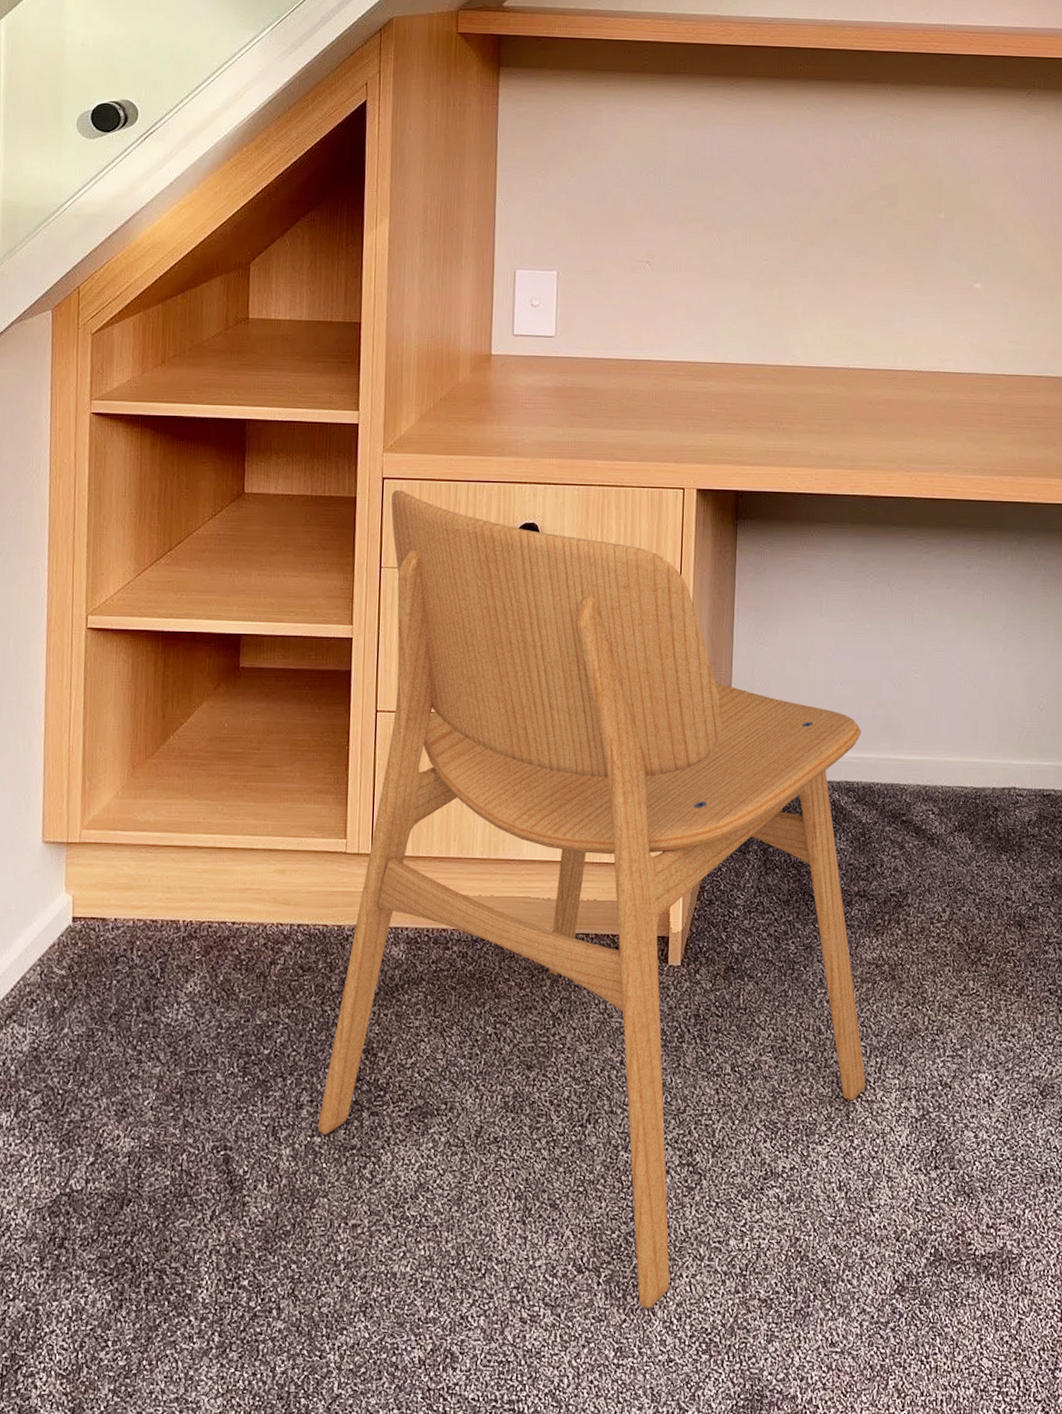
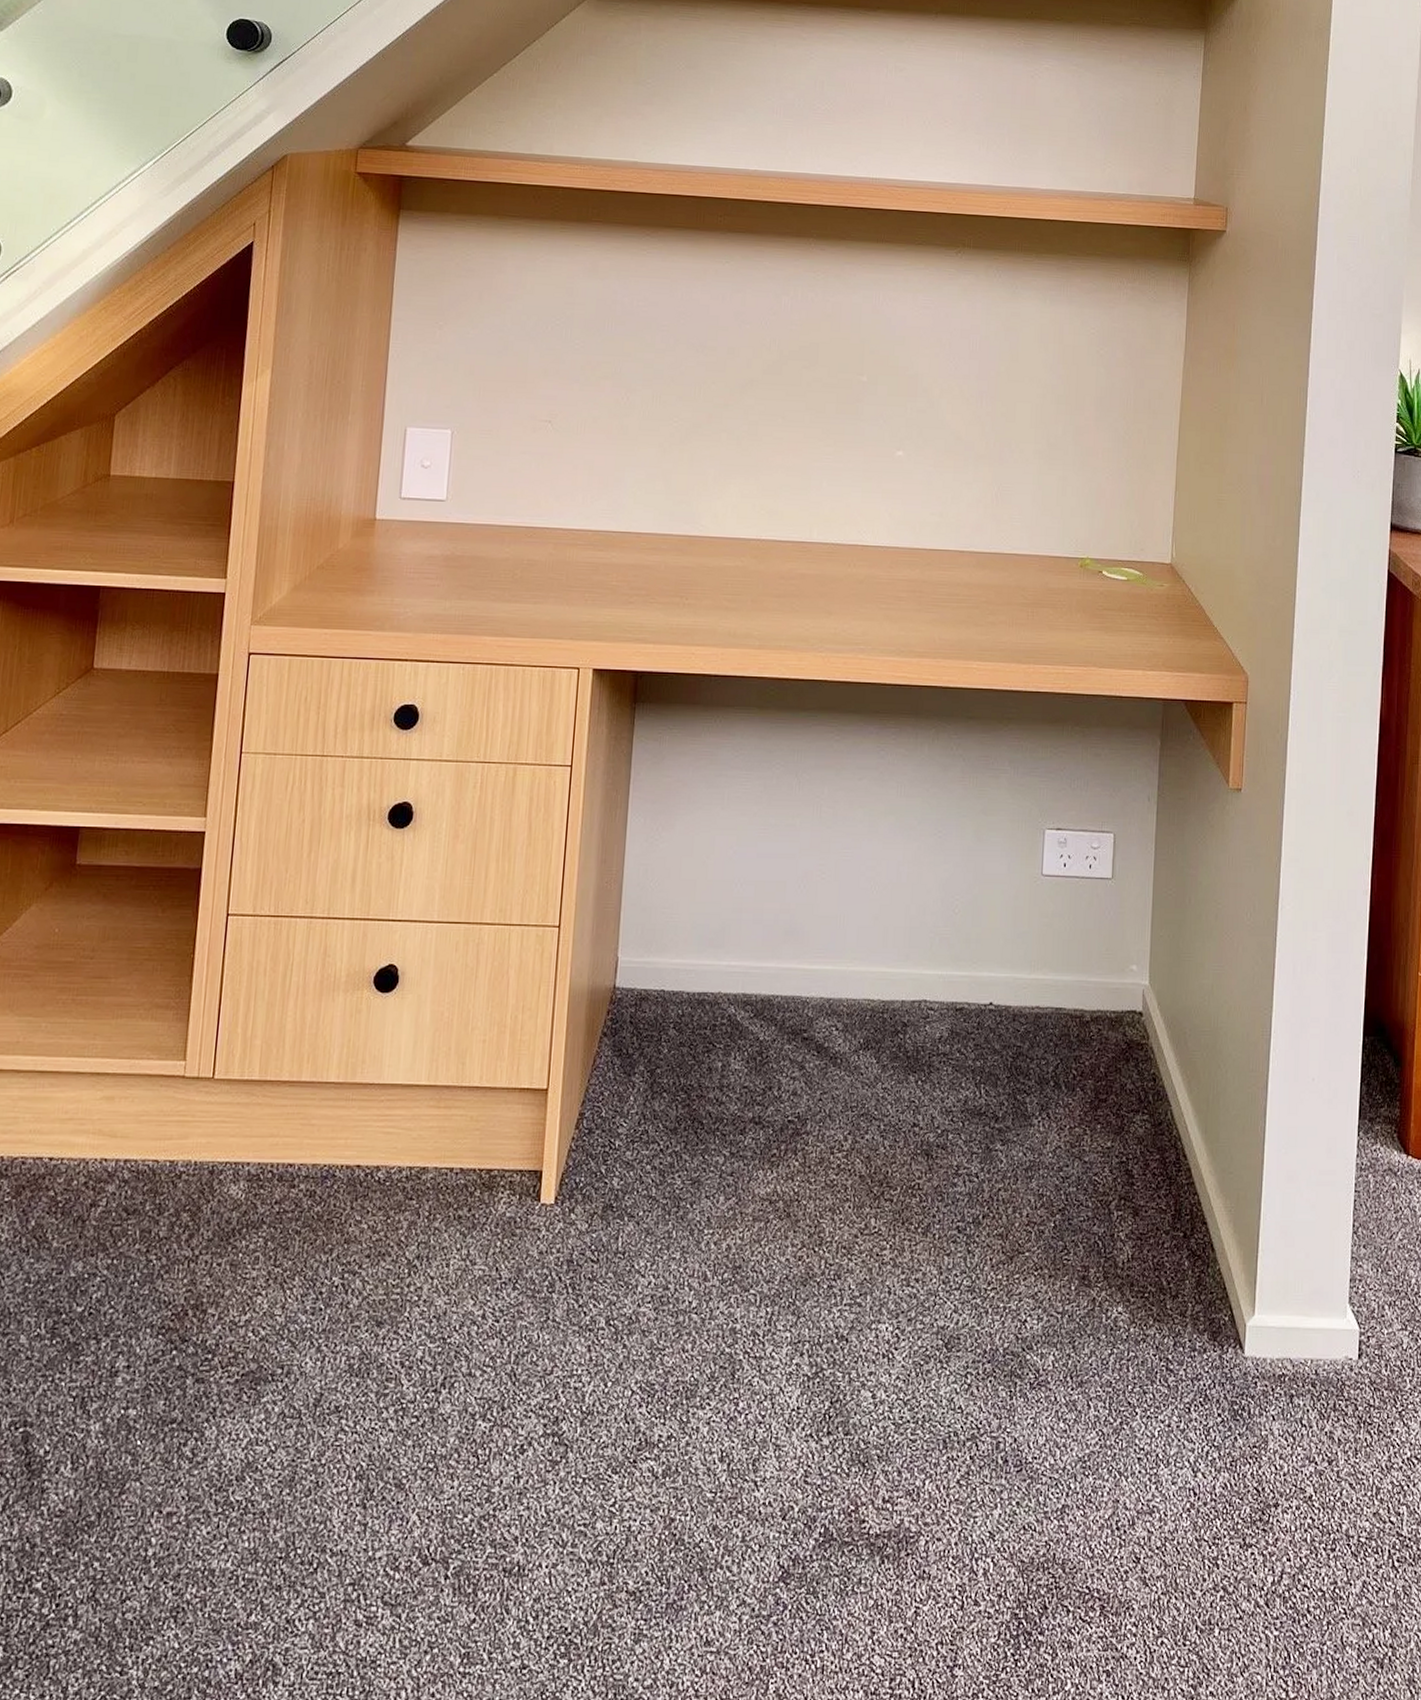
dining chair: present [317,489,866,1308] -> none [133,666,762,1606]

